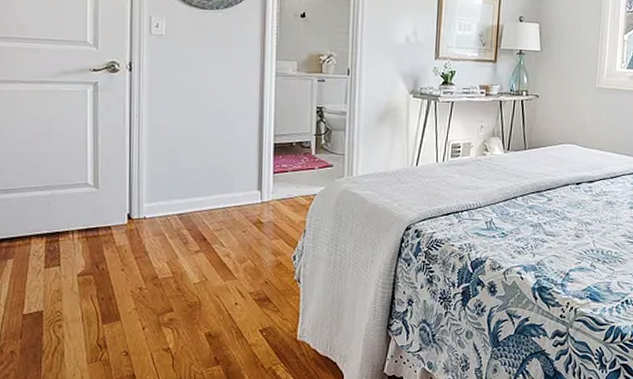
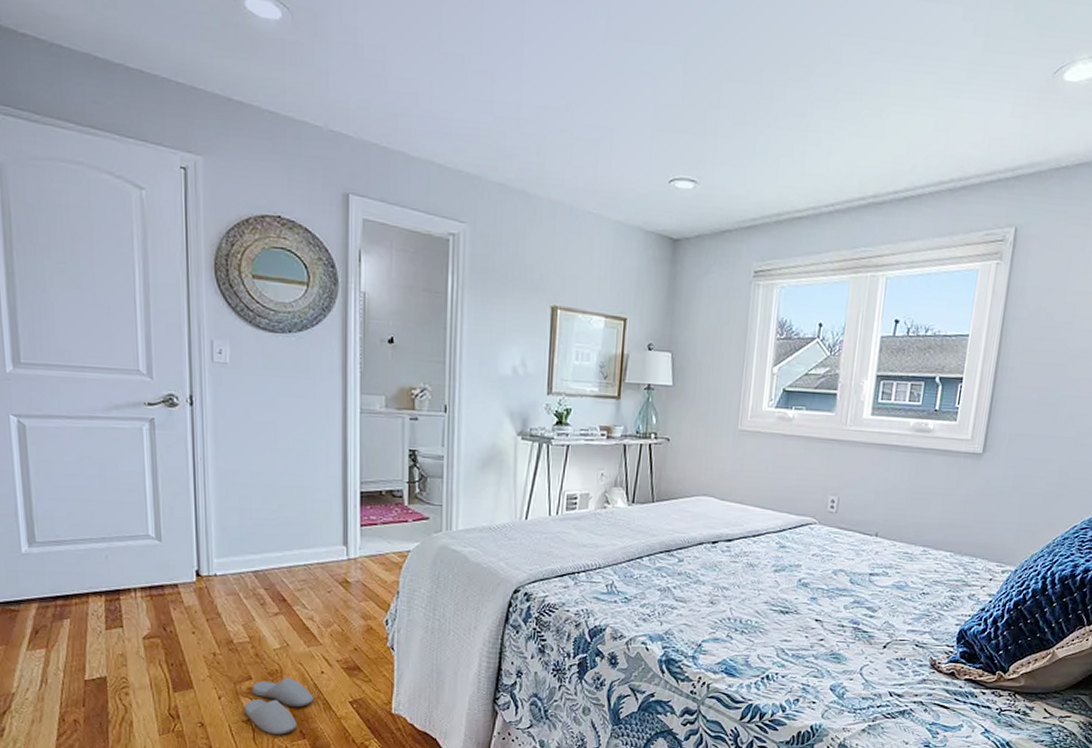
slippers: none [166,308,228,361] -> present [245,677,314,735]

